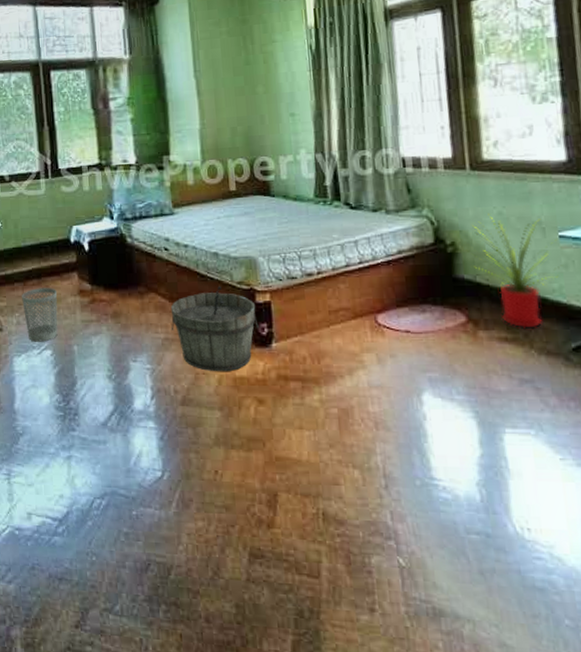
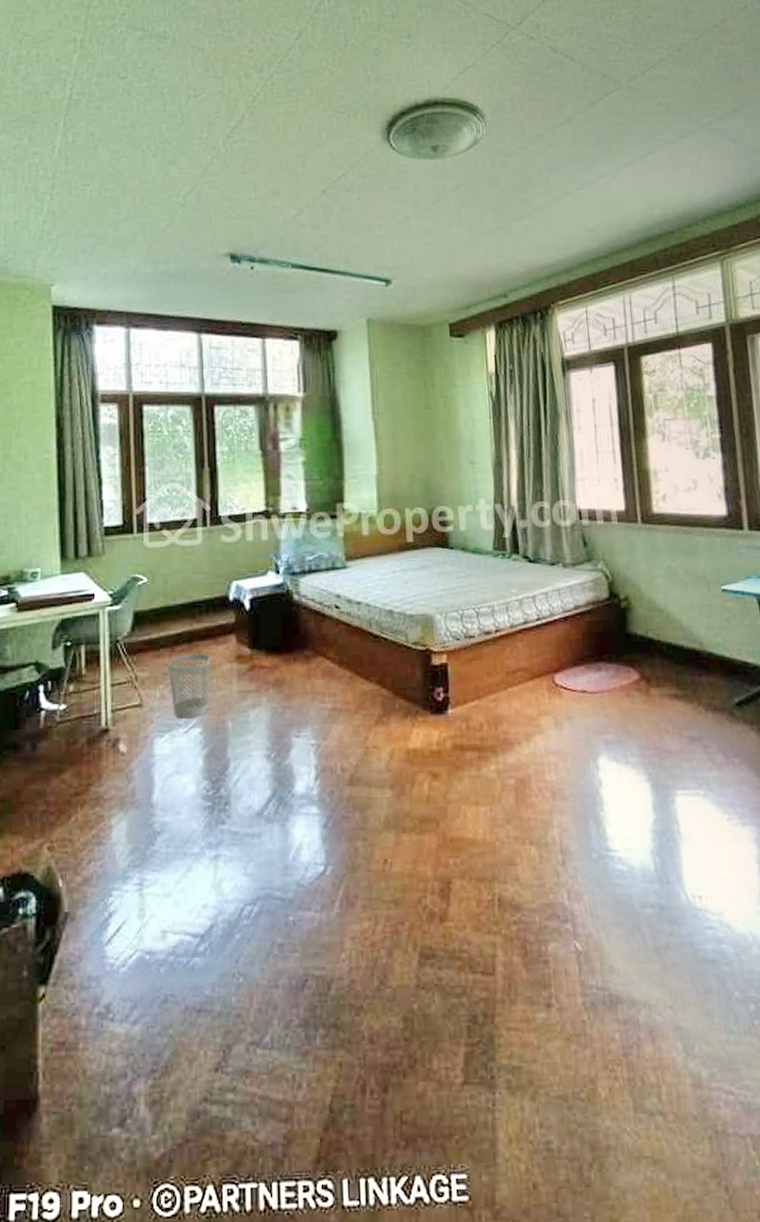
wooden bucket: present [170,286,259,372] -> none [339,647,435,745]
house plant: present [468,214,562,328] -> none [640,568,725,684]

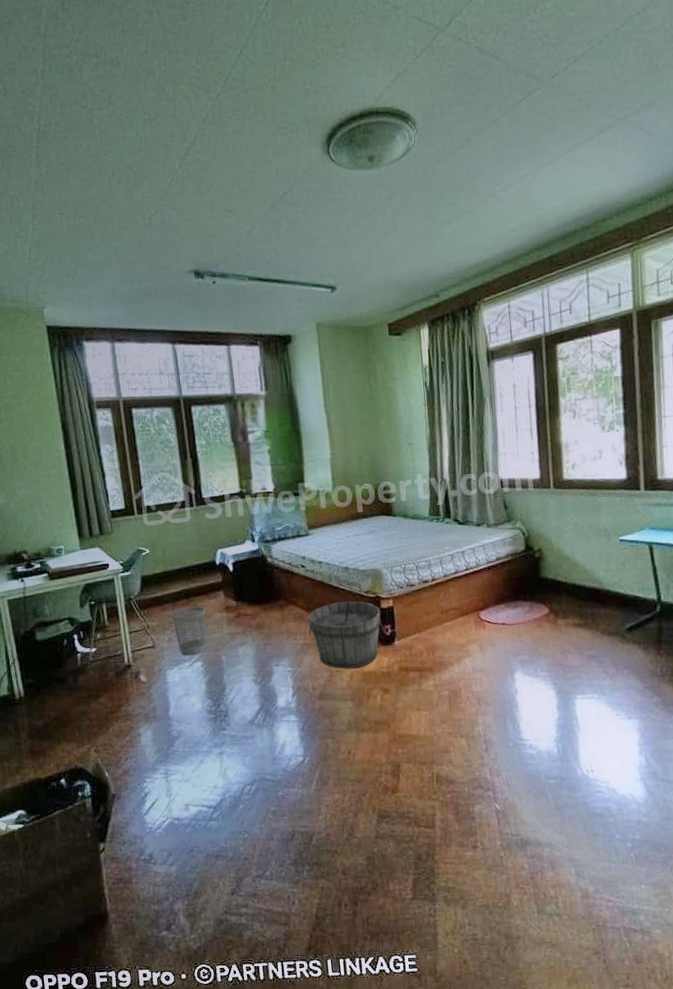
wooden bucket: none [339,647,435,745] -> present [308,596,384,669]

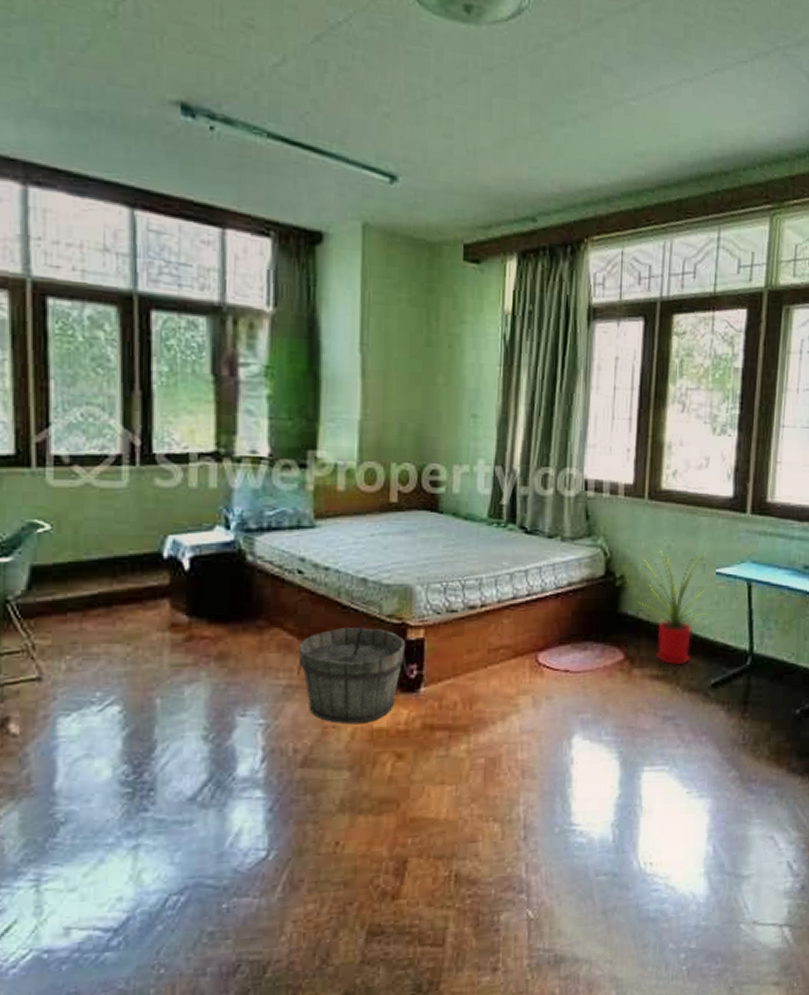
wastebasket: present [172,606,207,656] -> none [78,620,137,695]
house plant: none [551,524,621,615] -> present [634,547,715,666]

